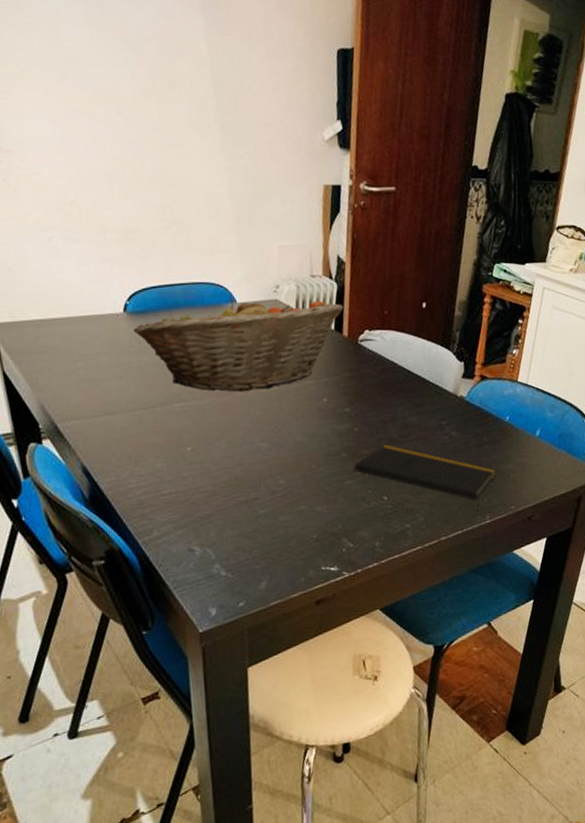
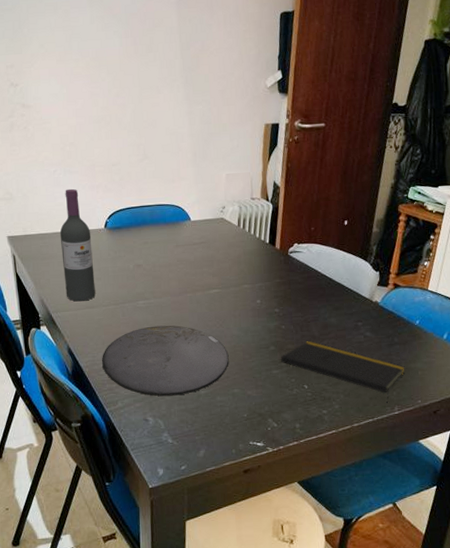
wine bottle: none [62,261,116,407] -> present [59,188,96,302]
plate: none [128,432,293,521] -> present [101,325,229,397]
fruit basket: present [133,297,344,392] -> none [111,216,277,293]

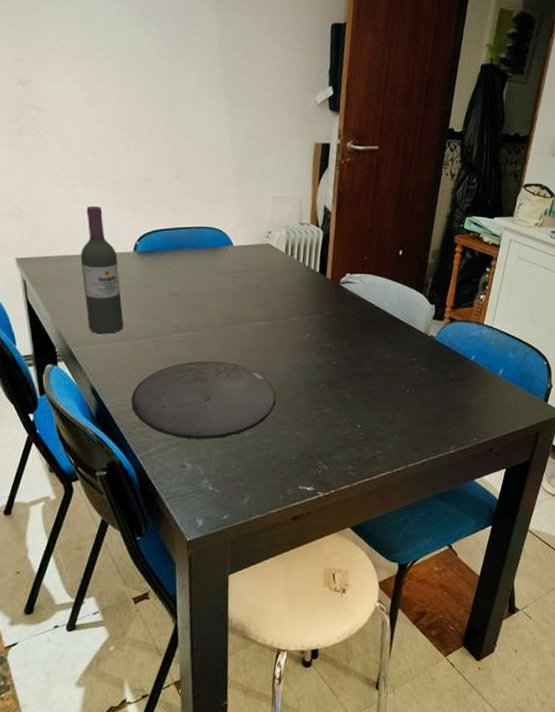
notepad: present [280,340,405,403] -> none [331,377,461,442]

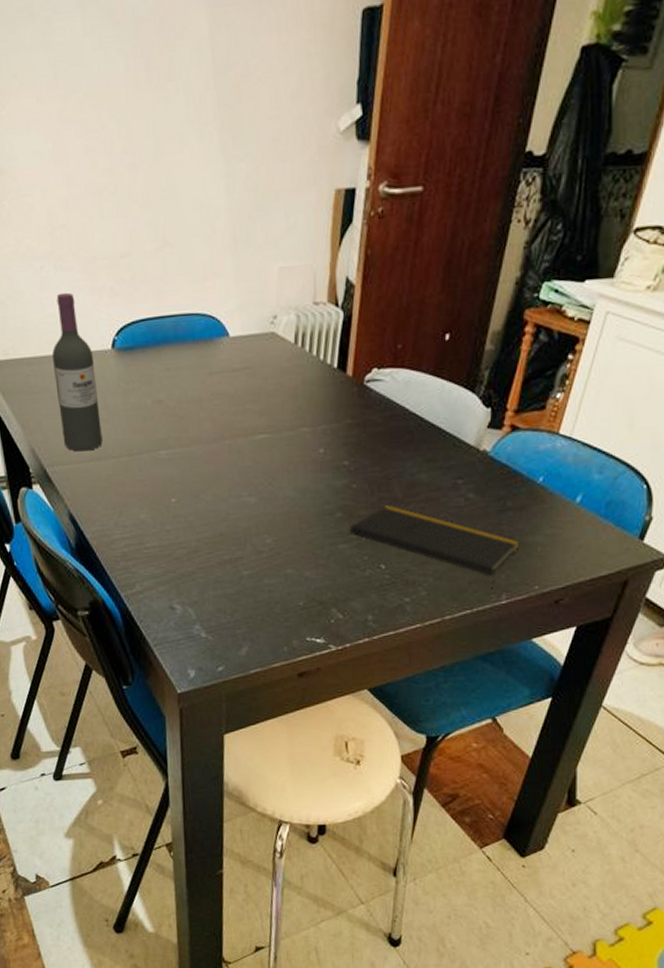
plate: present [130,360,276,440] -> none [112,483,281,578]
notepad: none [331,377,461,442] -> present [349,504,519,589]

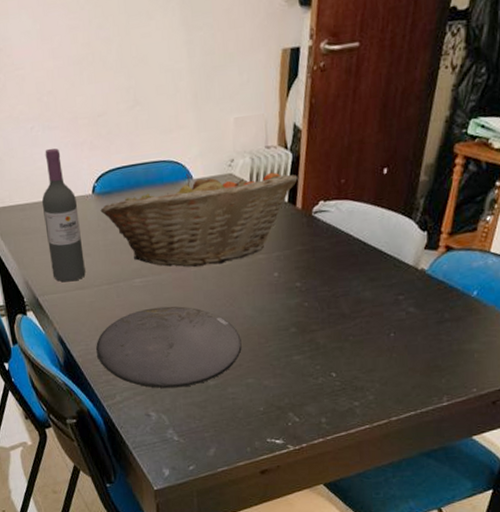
plate: none [112,483,281,578] -> present [95,306,242,389]
fruit basket: none [121,330,349,439] -> present [100,172,298,267]
notepad: present [349,504,519,589] -> none [302,319,457,393]

